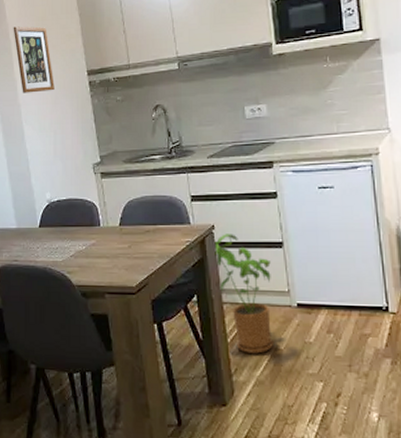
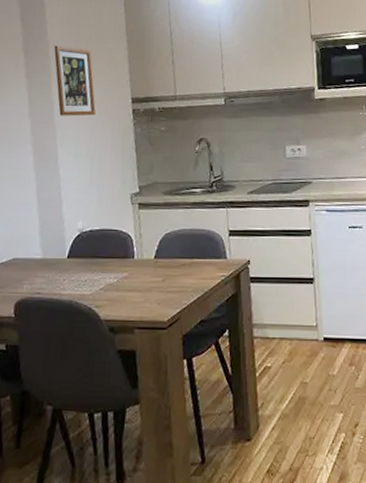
house plant: present [214,234,275,354] -> none [249,269,301,387]

